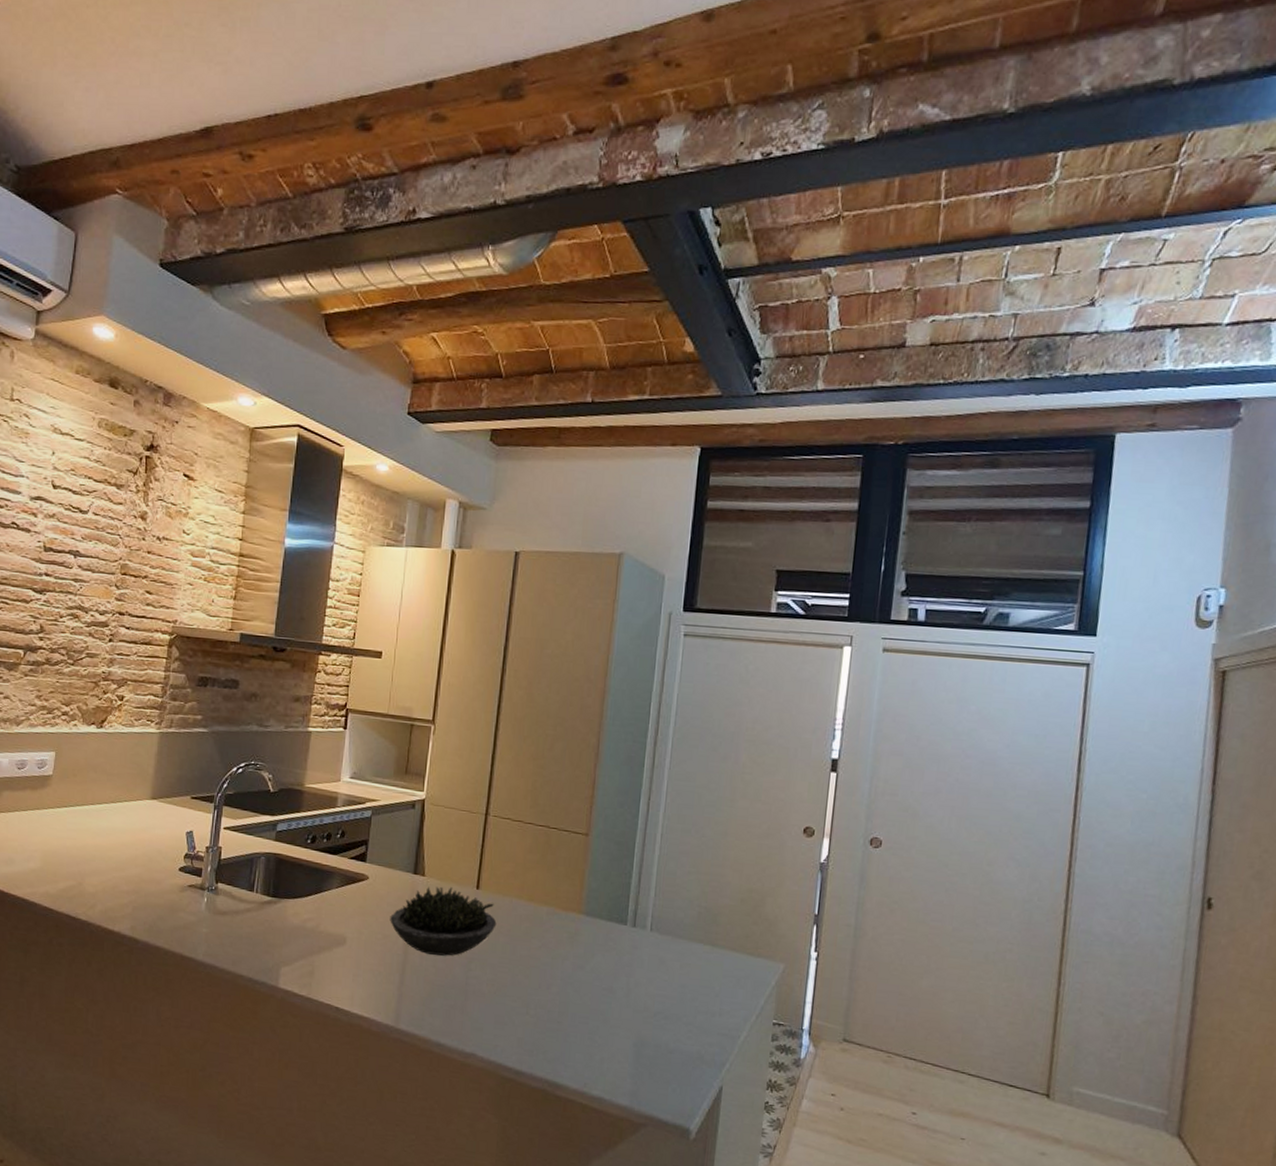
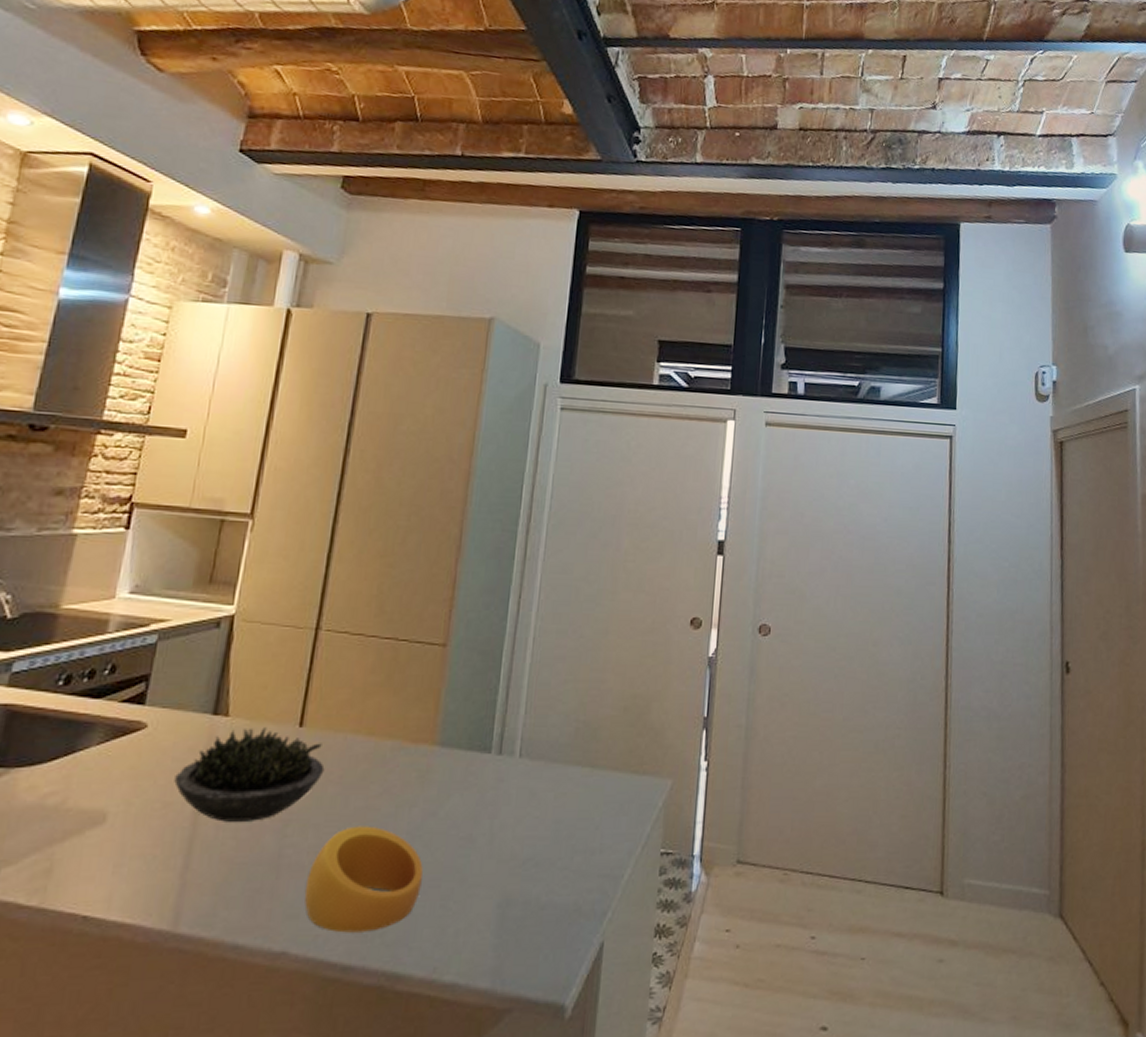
ring: none [486,969,574,1049] -> present [304,826,423,933]

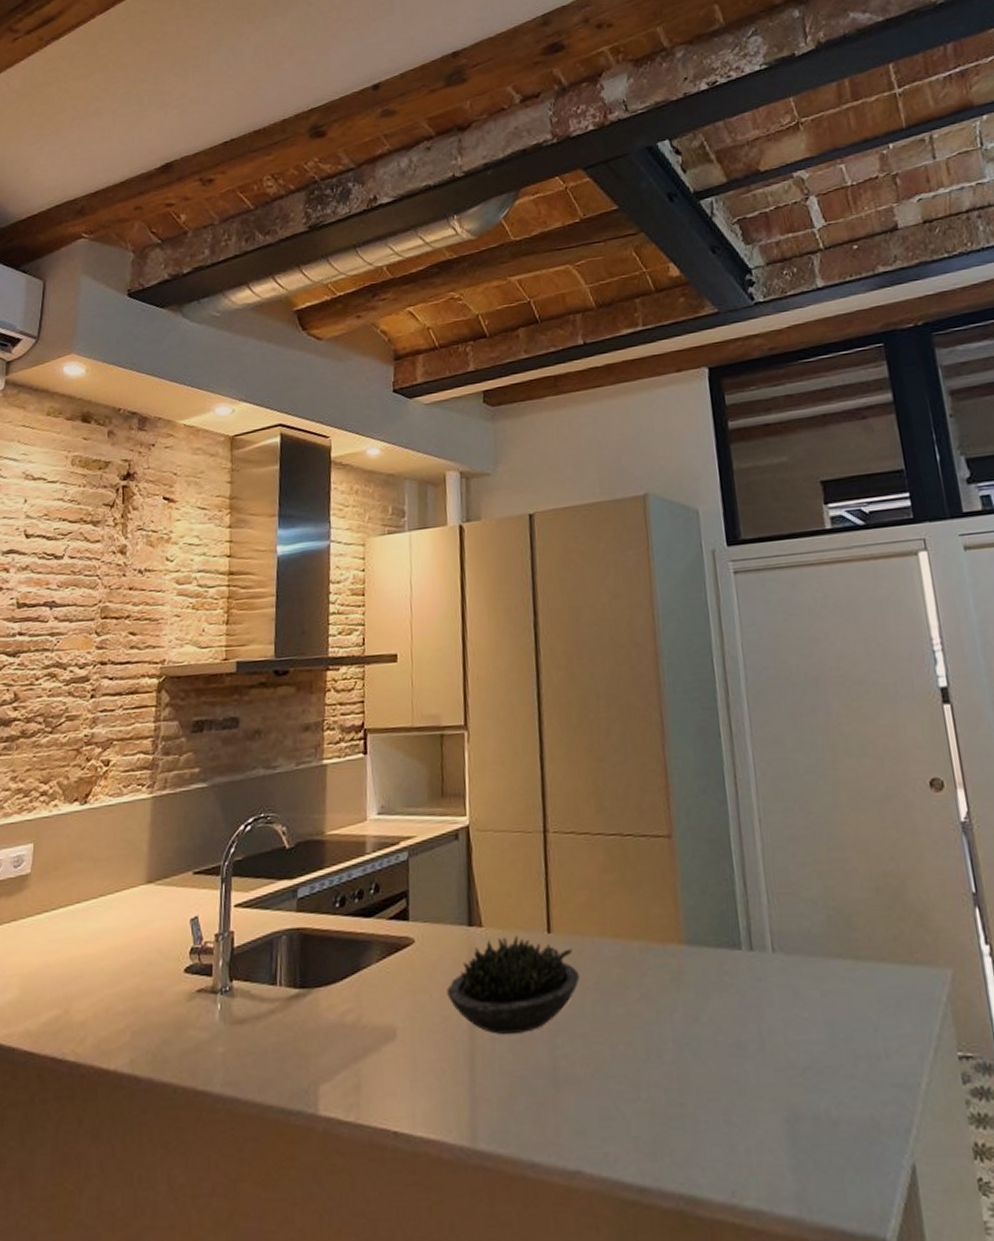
ring: present [304,826,423,933] -> none [585,1034,700,1151]

